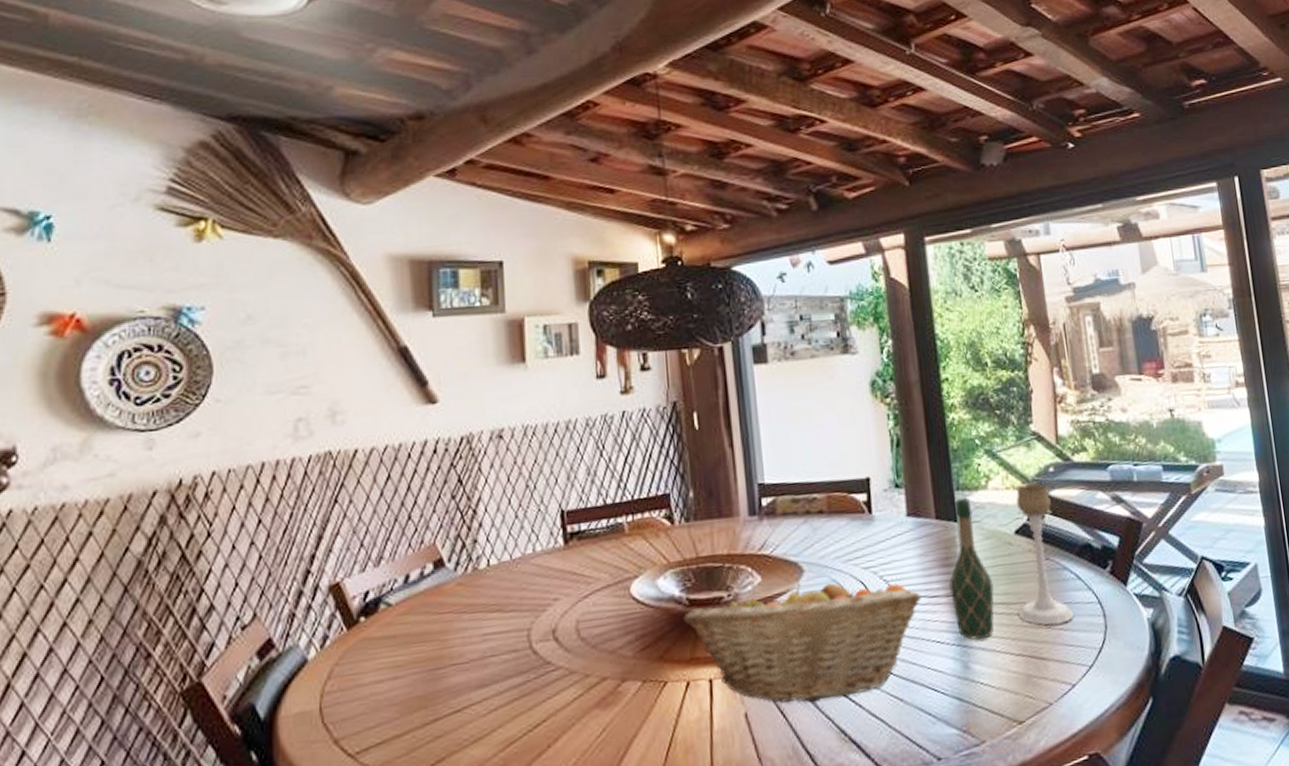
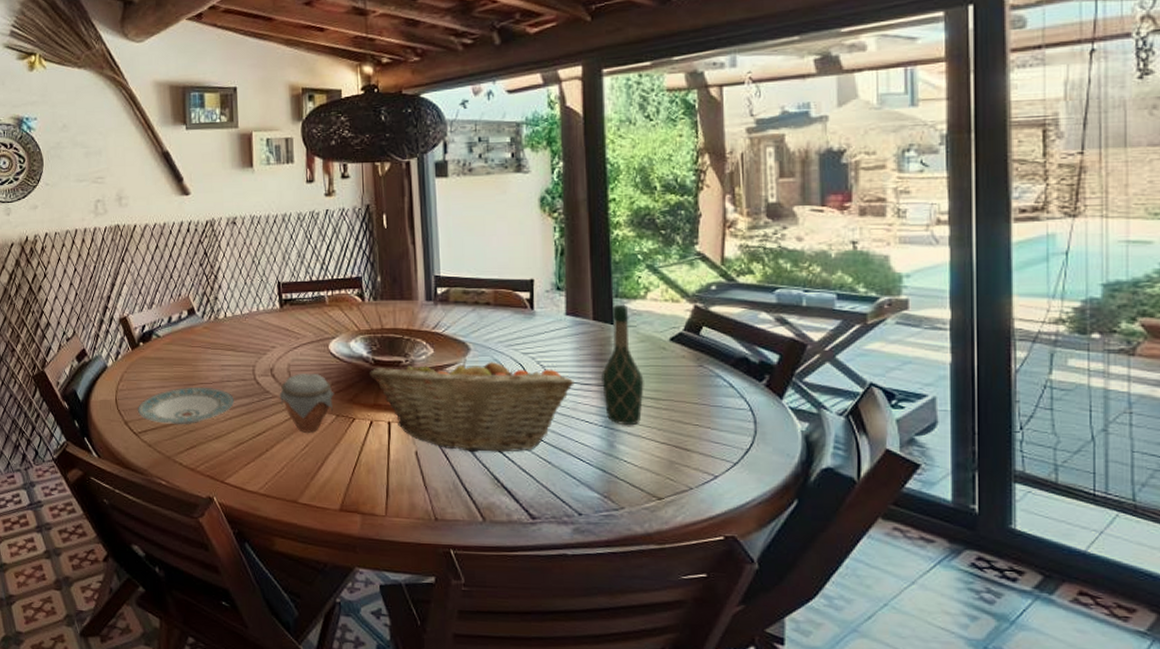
plate: none [355,668,501,733] -> present [138,386,234,425]
jar: none [565,628,639,713] -> present [279,374,335,433]
candle holder: present [1015,483,1074,626] -> none [667,298,723,423]

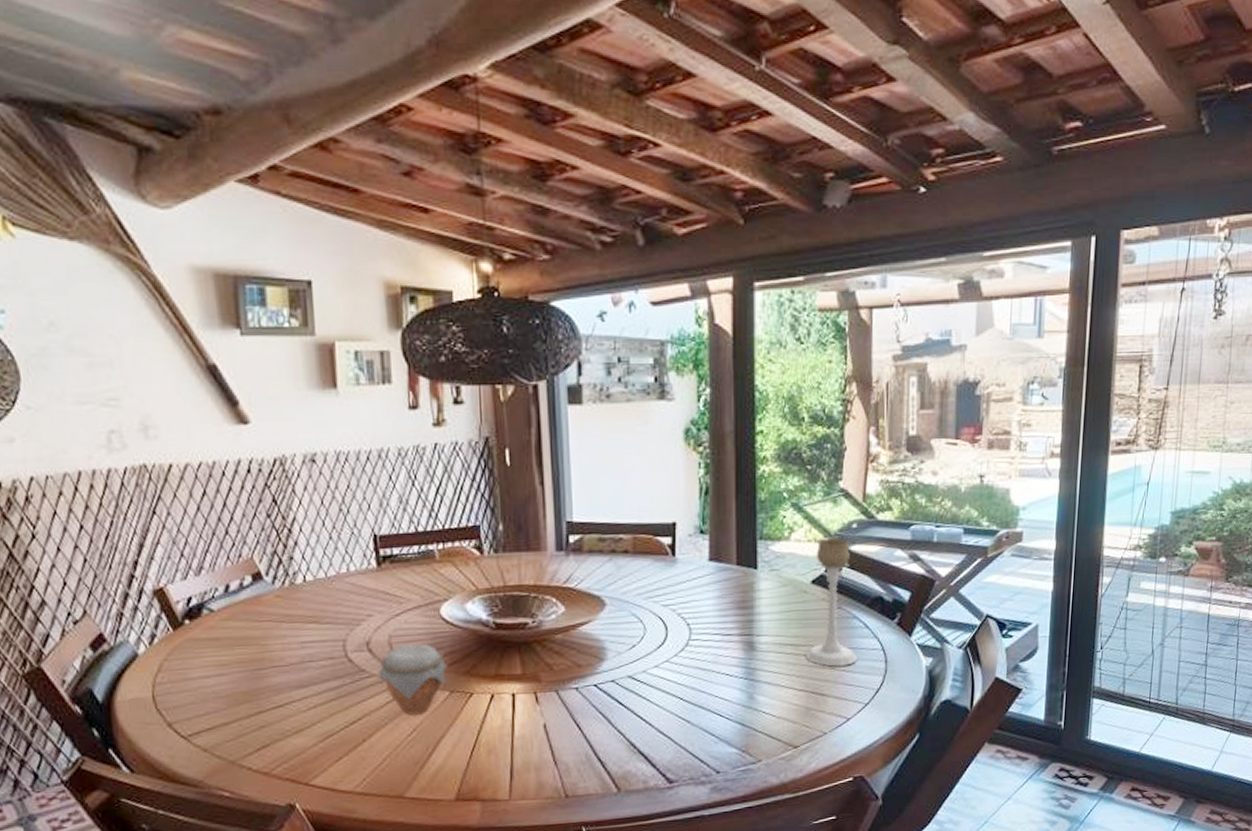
plate: present [138,386,234,425] -> none [186,671,319,721]
fruit basket: present [370,354,575,453] -> none [490,610,716,719]
wine bottle: present [601,304,644,425] -> none [743,547,785,675]
candle holder: none [667,298,723,423] -> present [806,537,857,667]

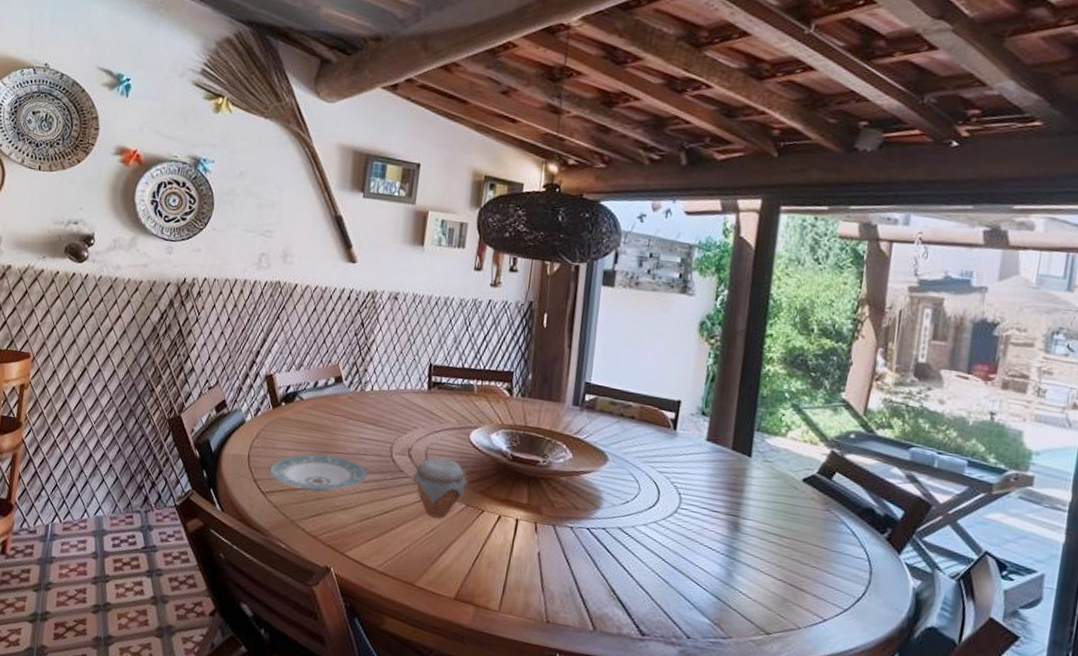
plate: none [186,671,319,721] -> present [269,454,367,492]
candle holder: present [806,537,857,667] -> none [788,441,845,568]

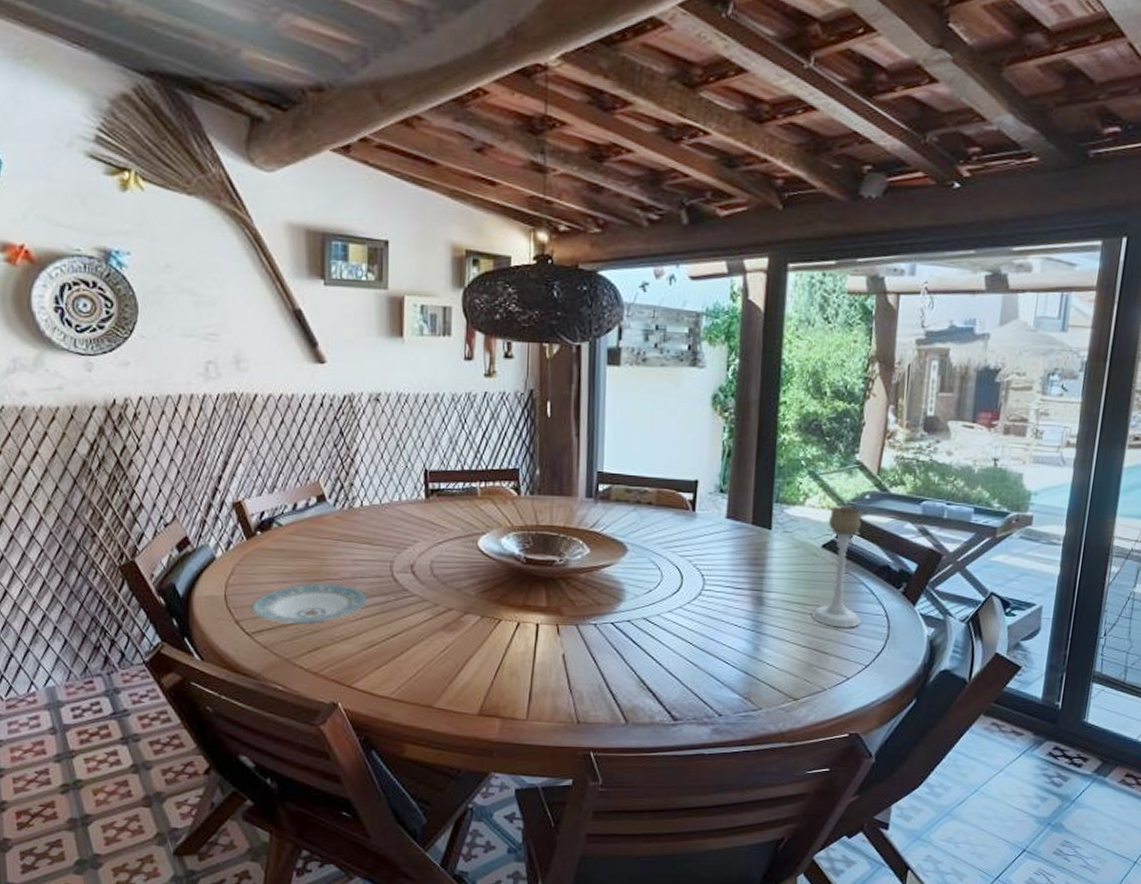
jar: present [413,458,468,519] -> none [419,571,481,634]
candle holder: none [788,441,845,568] -> present [811,506,861,628]

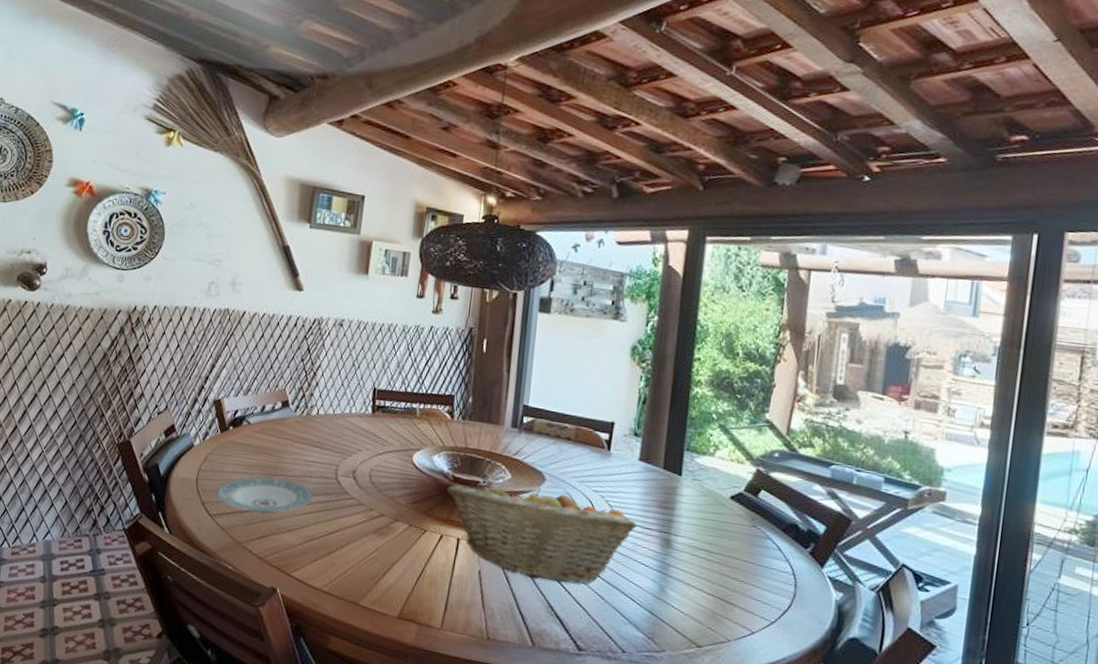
fruit basket: none [520,555,728,656] -> present [447,483,638,584]
candle holder: present [811,506,861,628] -> none [718,460,770,582]

